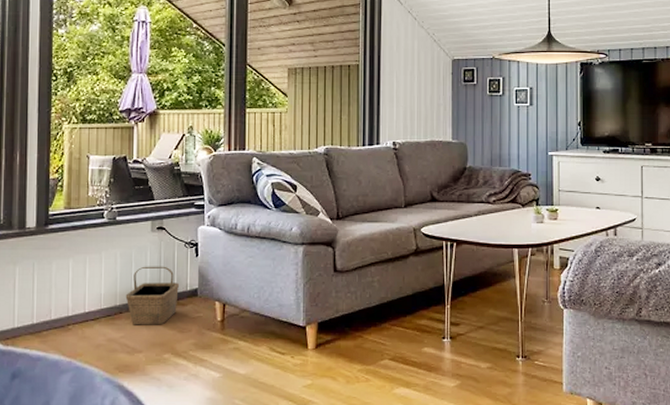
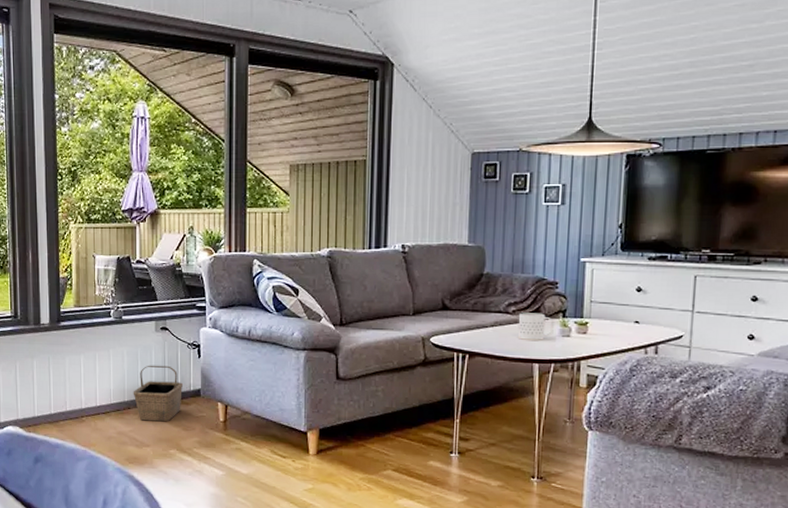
mug: none [498,202,529,227] -> present [517,312,554,340]

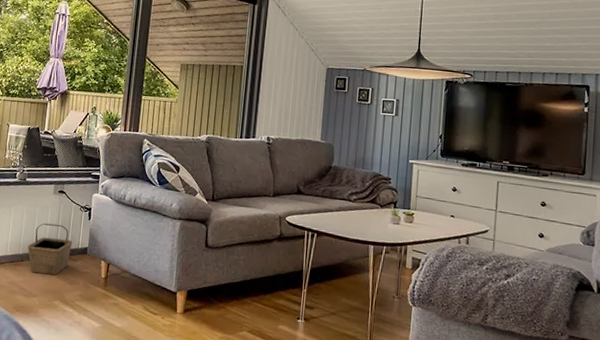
mug: present [517,312,554,340] -> none [357,201,387,226]

